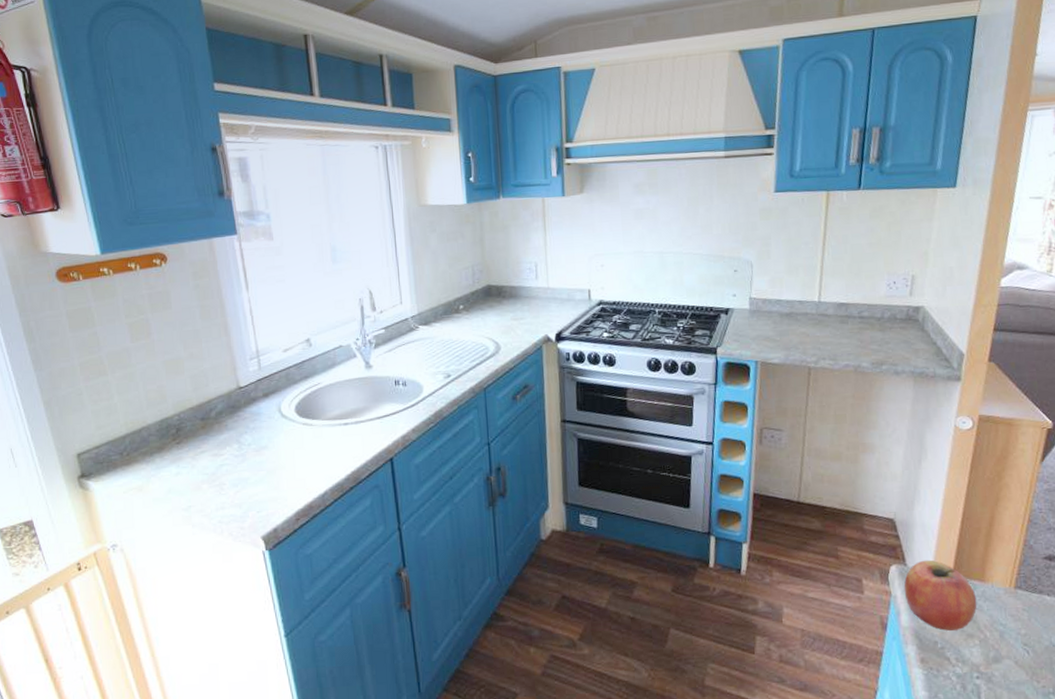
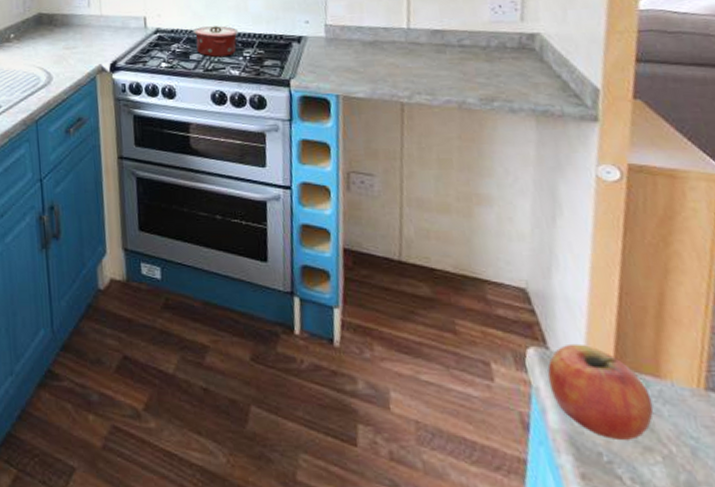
casserole: none [634,298,675,328] -> present [193,26,239,58]

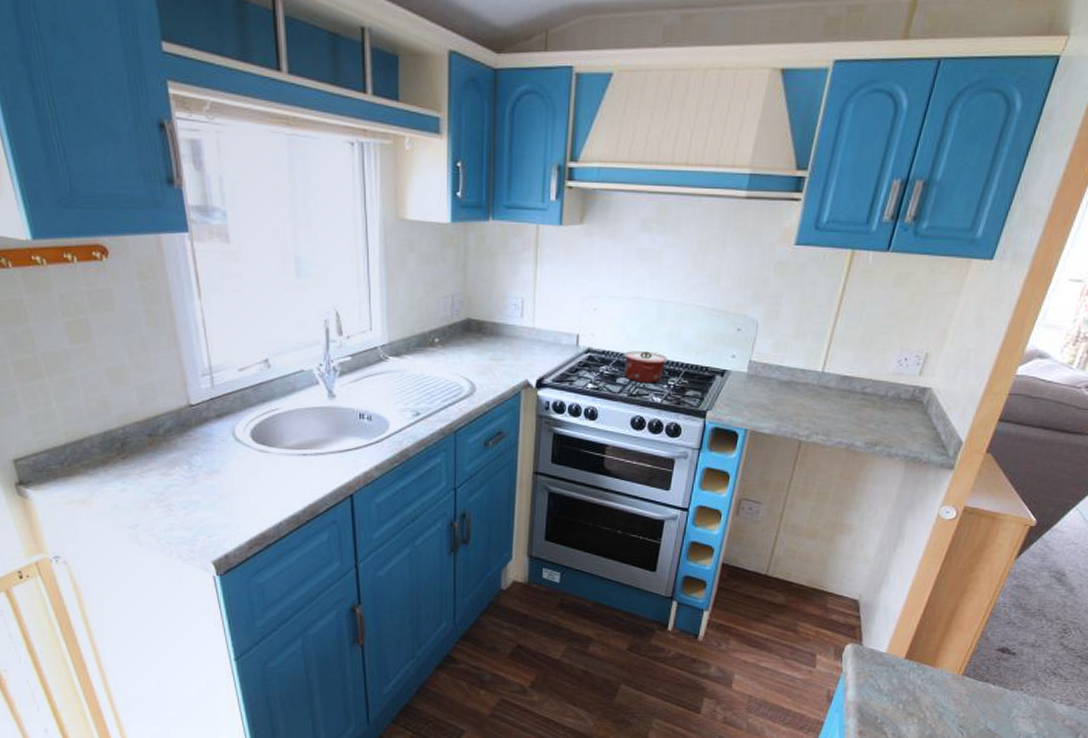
fruit: present [547,343,654,440] -> none [855,641,924,708]

